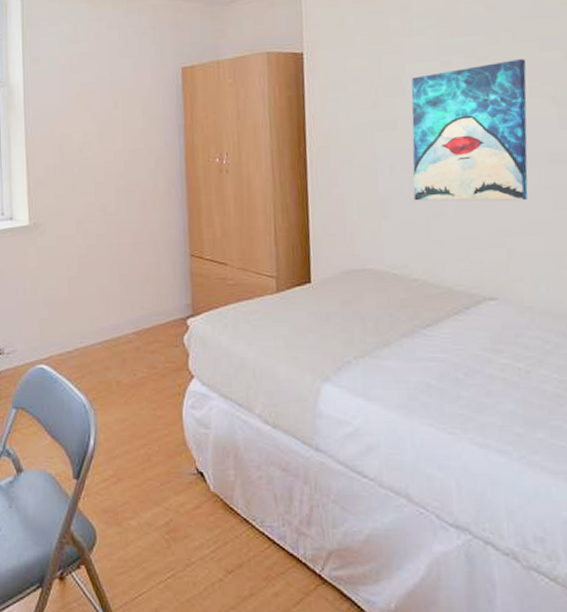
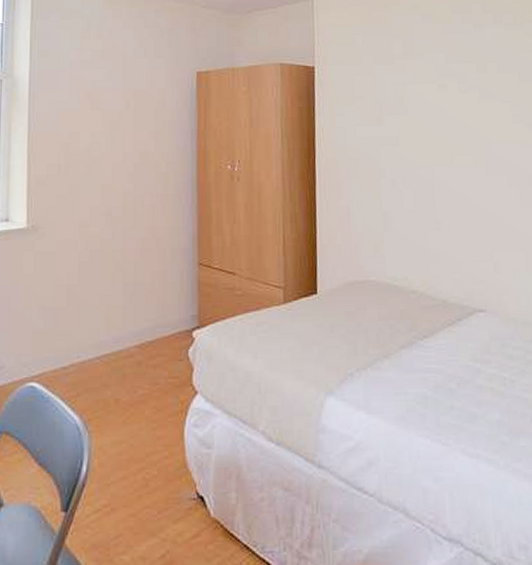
wall art: present [411,59,528,201] -> none [411,88,512,218]

